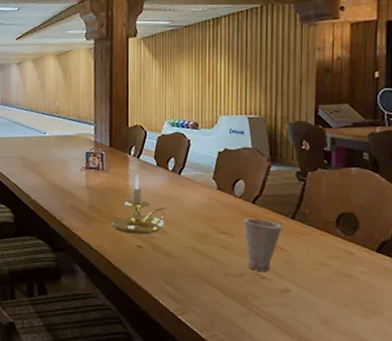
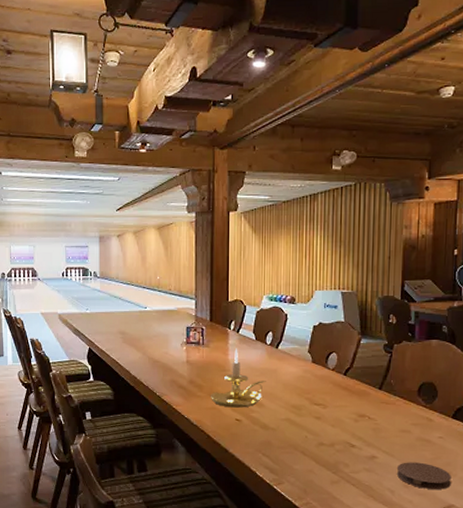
cup: present [244,218,282,272] -> none [336,389,370,440]
coaster: none [314,297,377,329] -> present [397,462,451,490]

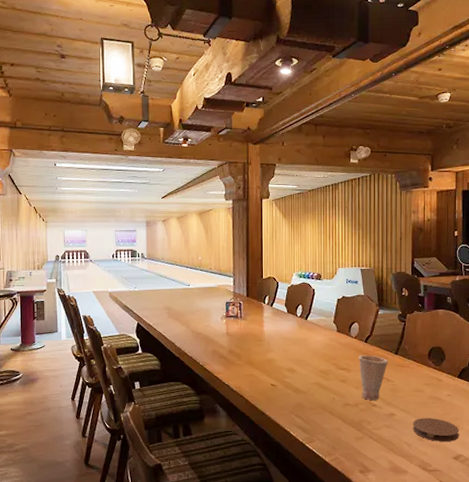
candle holder: present [210,348,266,408] -> none [247,320,297,374]
cup: none [336,389,370,440] -> present [359,355,388,400]

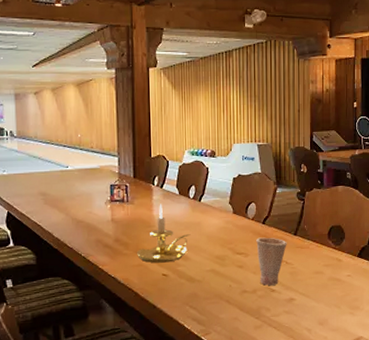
candle holder: none [247,320,297,374] -> present [136,203,191,263]
coaster: present [413,418,459,442] -> none [313,300,359,325]

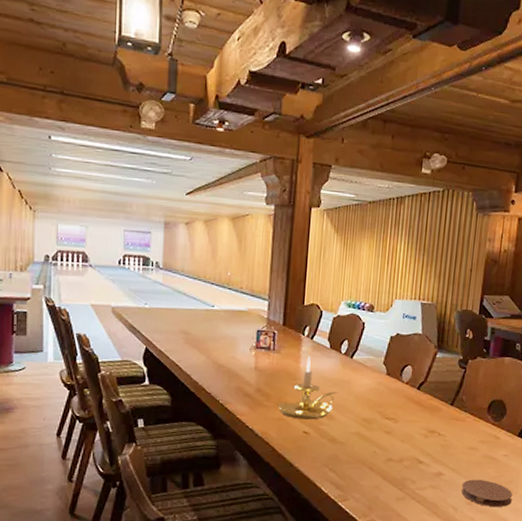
cup: present [256,237,287,286] -> none [408,404,442,456]
coaster: none [313,300,359,325] -> present [461,479,513,508]

